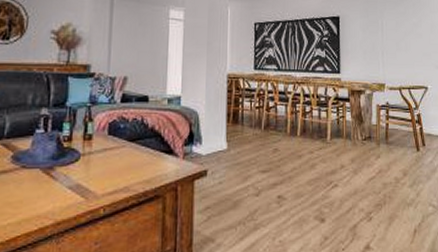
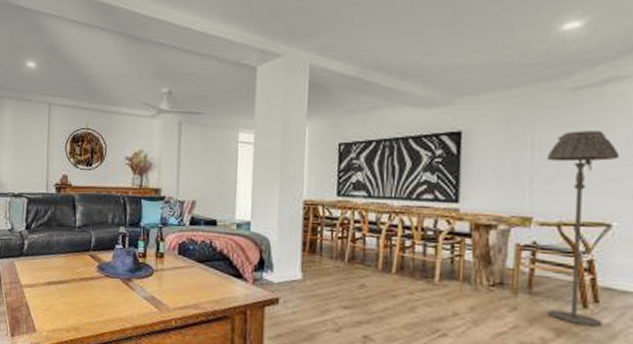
floor lamp: none [390,19,429,165] -> present [546,131,620,328]

